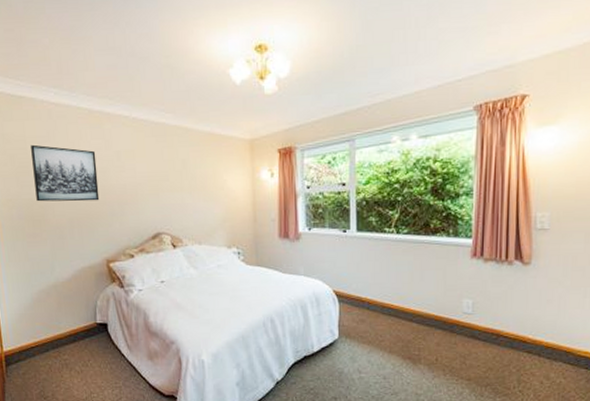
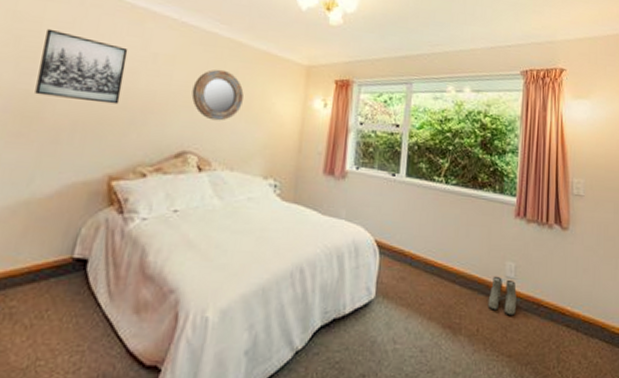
home mirror: none [154,156,198,203] -> present [191,69,244,121]
boots: none [445,312,475,346] -> present [488,276,517,316]

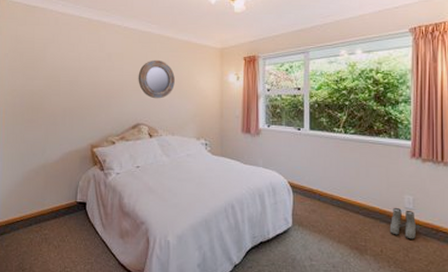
wall art: present [35,28,128,105] -> none [37,45,91,94]

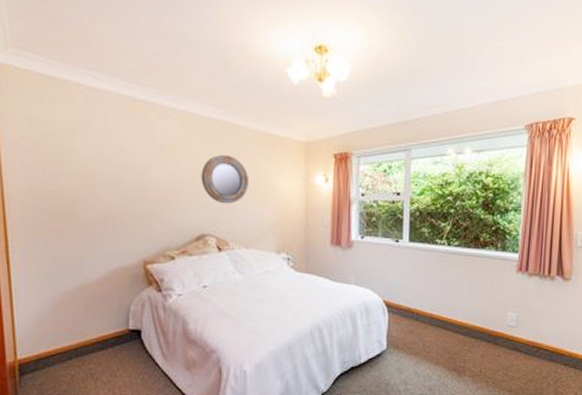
boots: present [389,207,416,239] -> none [490,325,518,358]

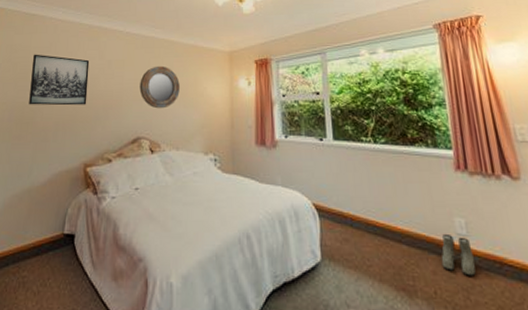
wall art: none [62,131,139,197] -> present [29,54,90,106]
boots: none [490,325,518,358] -> present [441,233,476,276]

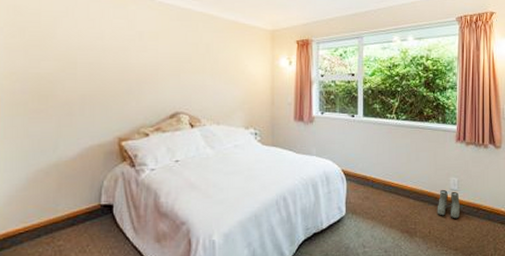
wall art: present [29,54,90,106] -> none [45,18,117,79]
home mirror: present [139,65,180,109] -> none [176,40,220,85]

